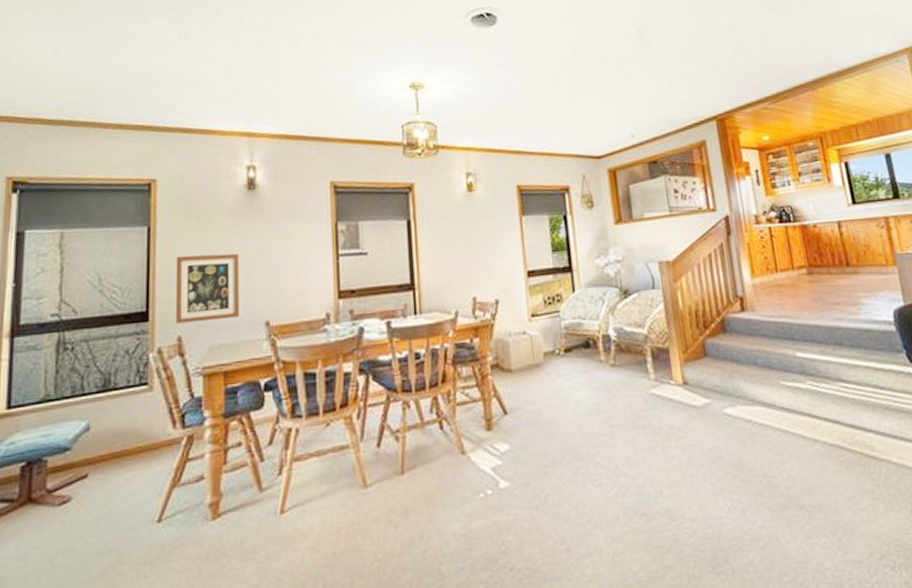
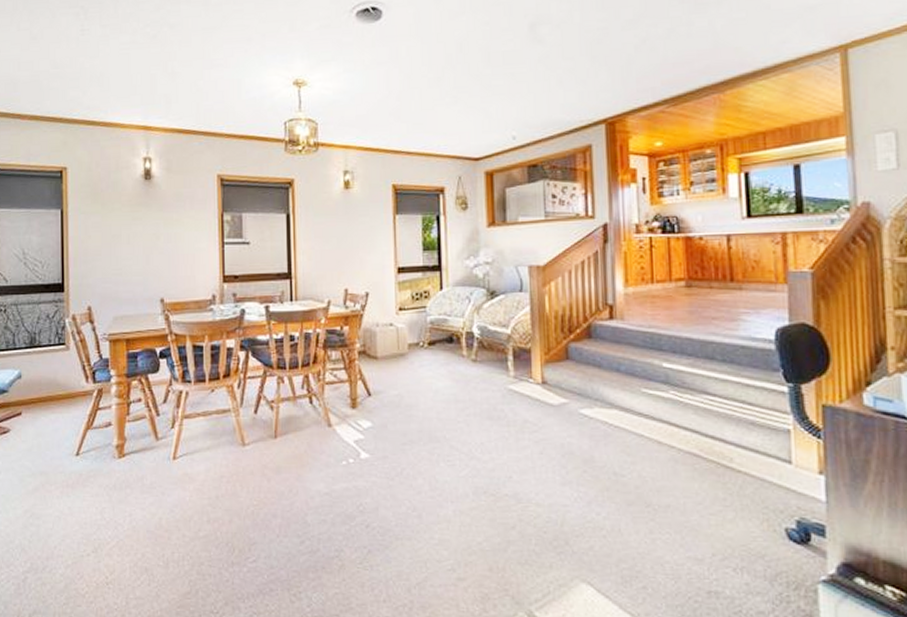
wall art: present [175,253,239,324] -> none [85,236,138,296]

